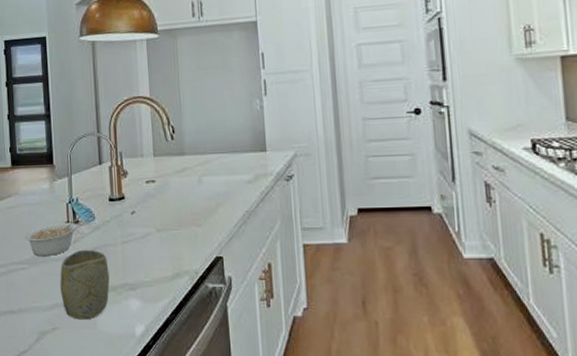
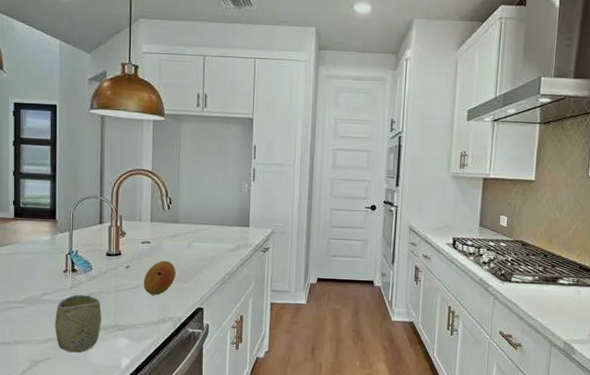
legume: present [25,216,81,257] -> none [24,266,79,299]
fruit: none [151,201,187,244] -> present [143,260,176,295]

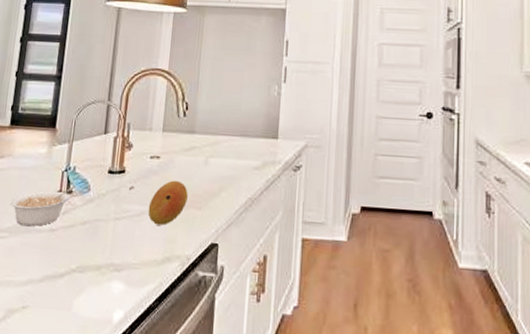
legume: none [24,266,79,299] -> present [10,186,75,227]
cup: present [55,294,102,353] -> none [38,222,96,300]

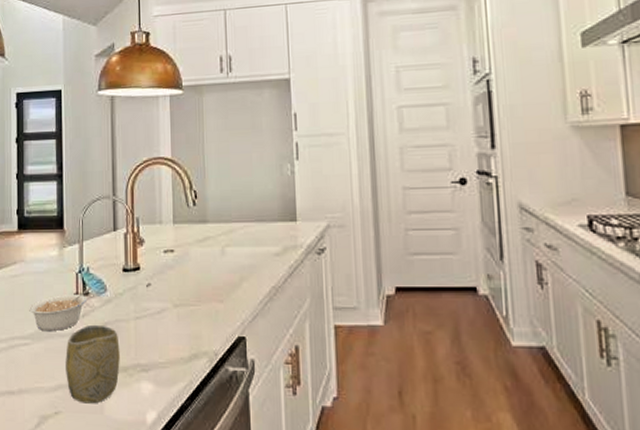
cup: none [38,222,96,300] -> present [66,324,120,404]
fruit: present [148,180,188,225] -> none [168,274,208,322]

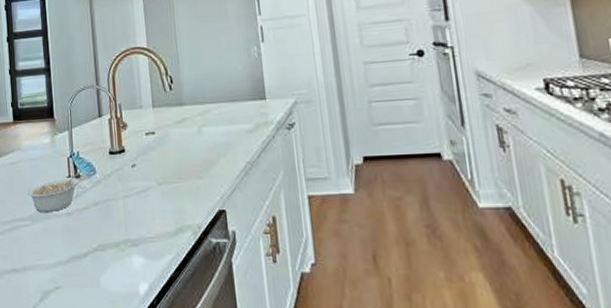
cup: present [66,324,120,404] -> none [62,204,112,278]

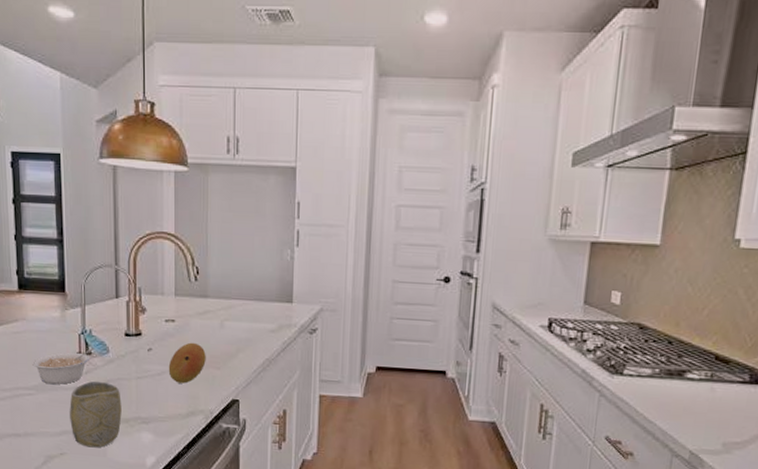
cup: none [62,204,112,278] -> present [69,381,122,448]
fruit: none [152,153,188,198] -> present [168,342,206,384]

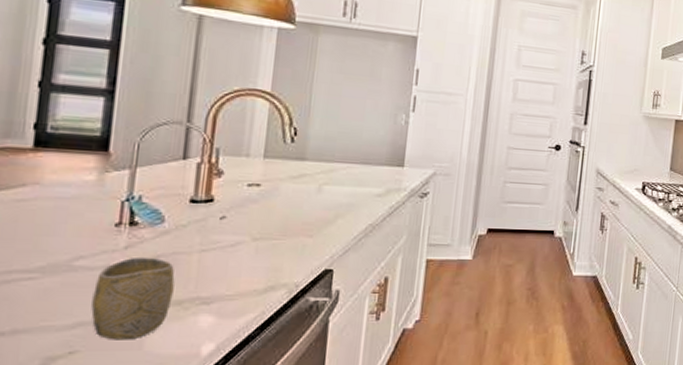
legume: present [32,348,94,385] -> none [41,218,143,265]
fruit: present [168,342,206,384] -> none [245,208,297,255]

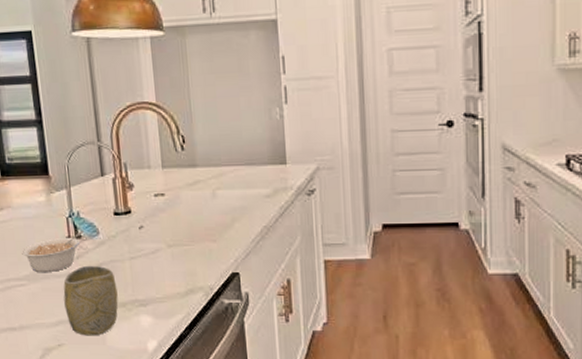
legume: none [41,218,143,265] -> present [21,231,84,273]

